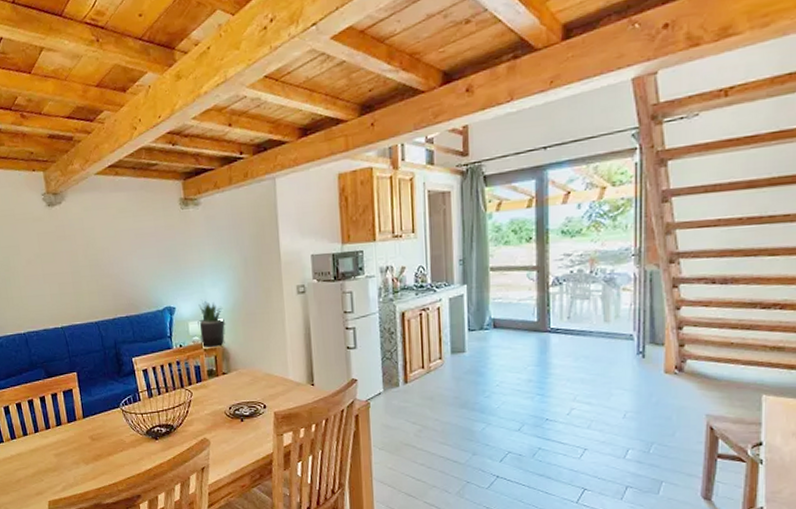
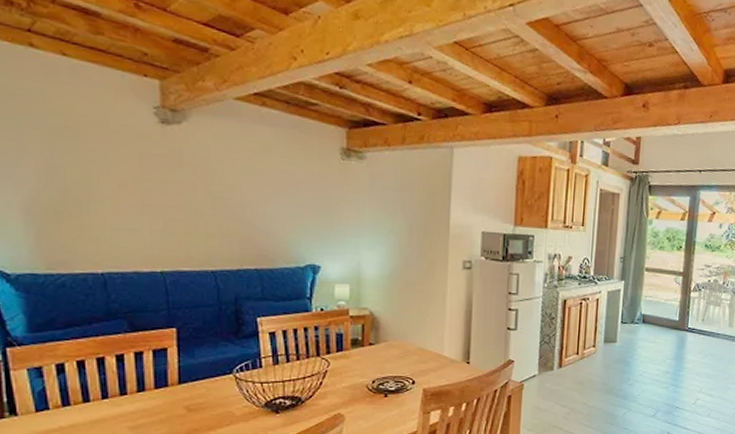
planter: present [198,300,224,347] -> none [346,262,378,314]

